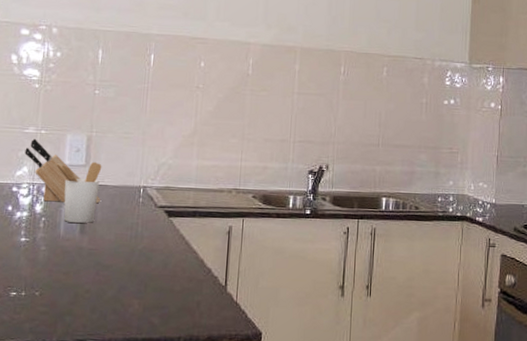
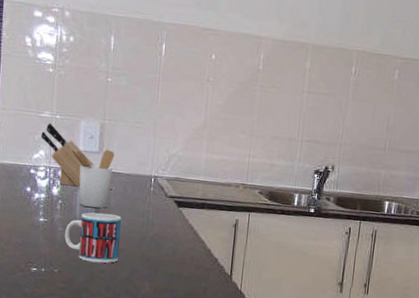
mug: none [47,228,109,282] -> present [64,212,121,263]

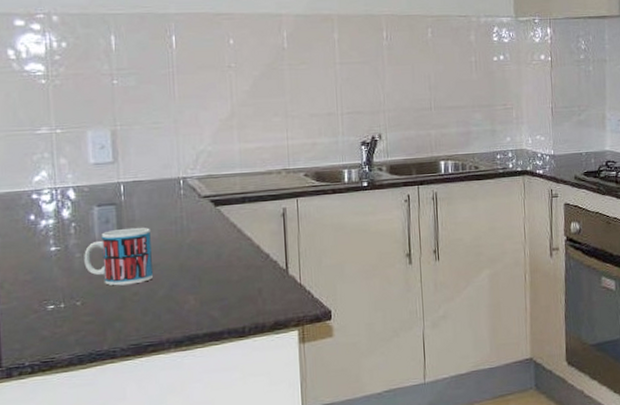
knife block: present [41,123,114,190] -> none [40,139,136,206]
utensil holder: present [69,148,115,208] -> none [77,157,133,225]

